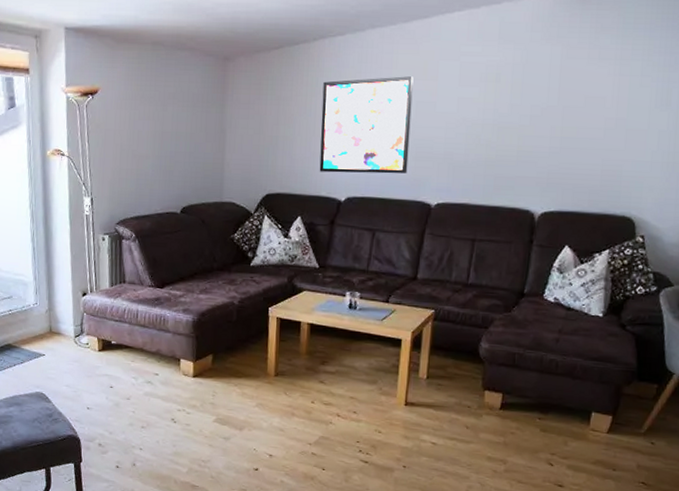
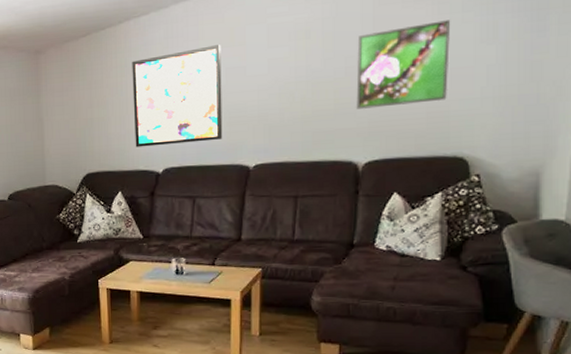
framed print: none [537,81,630,160] -> present [356,20,451,109]

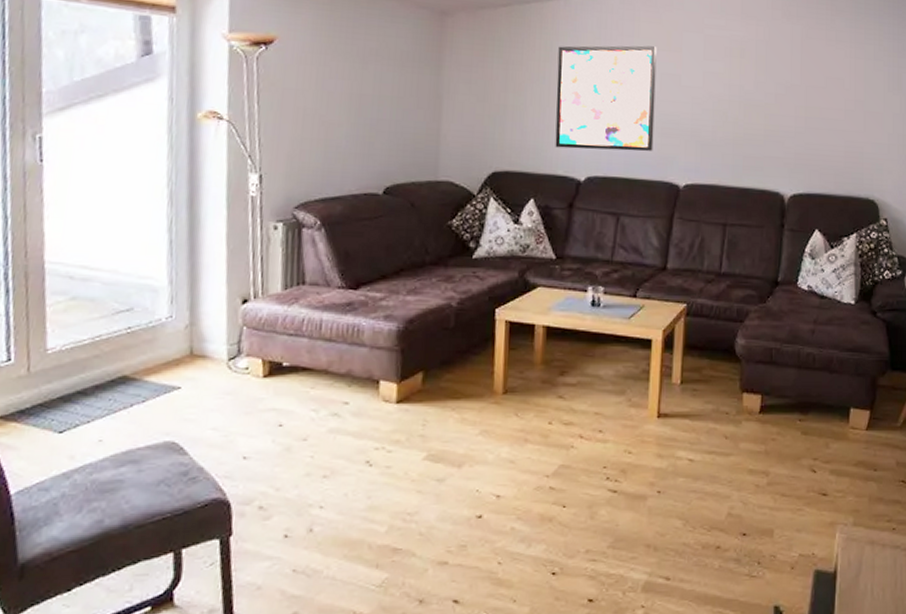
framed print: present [356,20,451,109] -> none [784,63,865,141]

